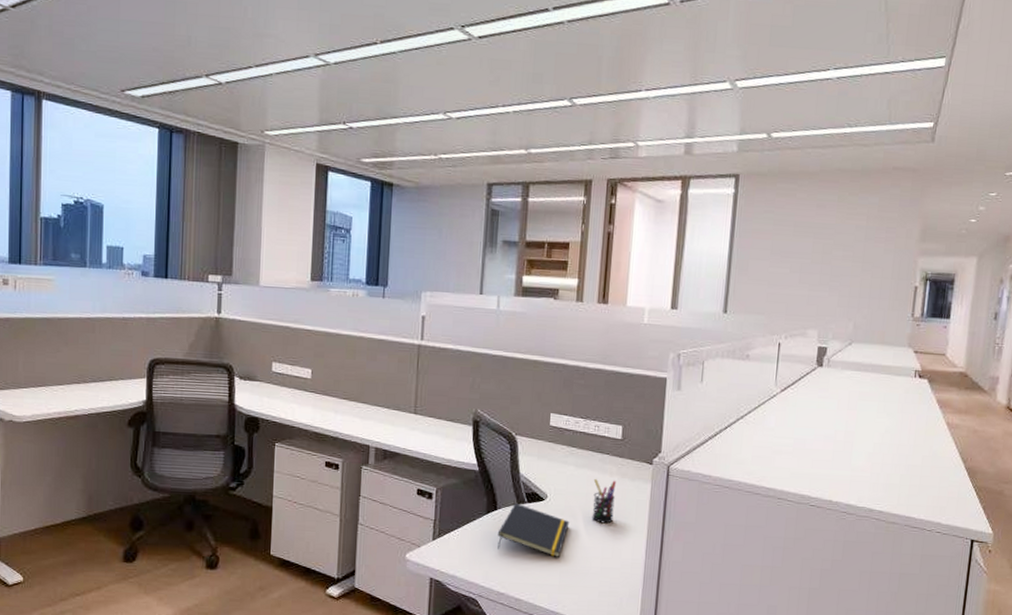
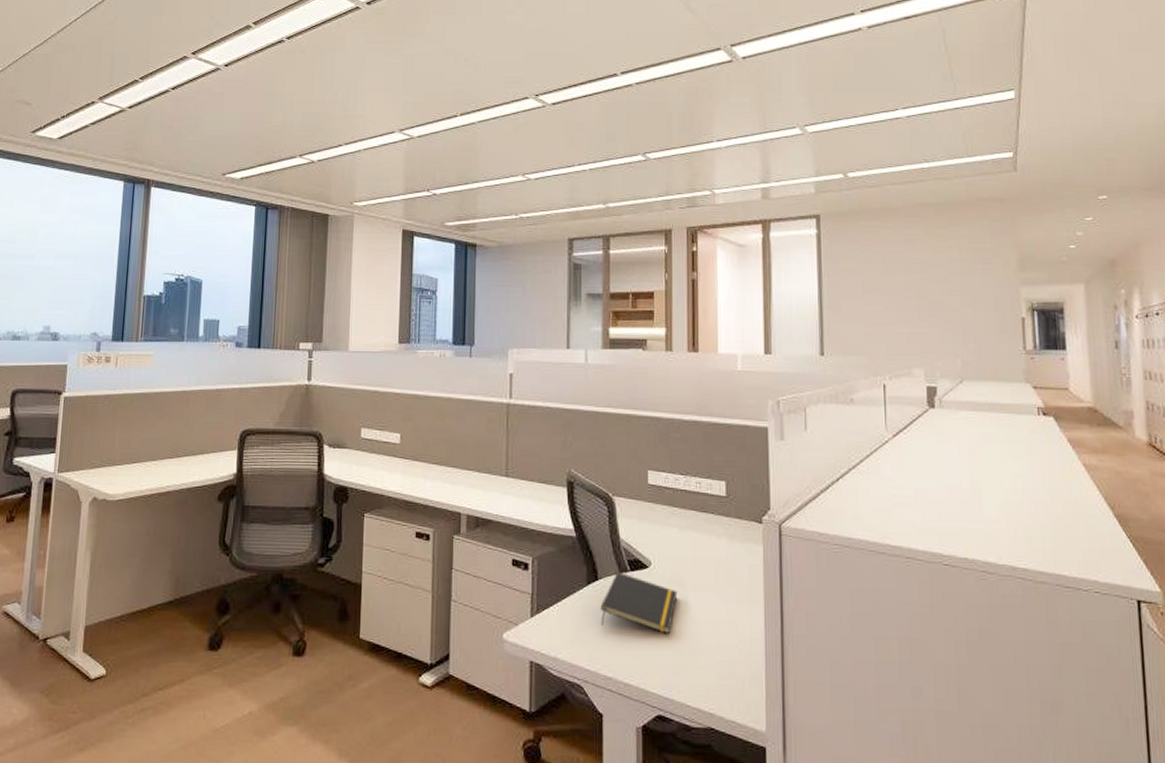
pen holder: present [592,479,616,524] -> none [699,542,725,593]

